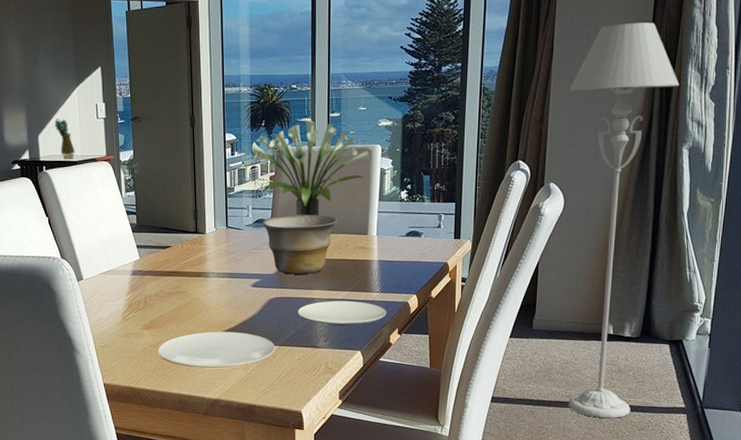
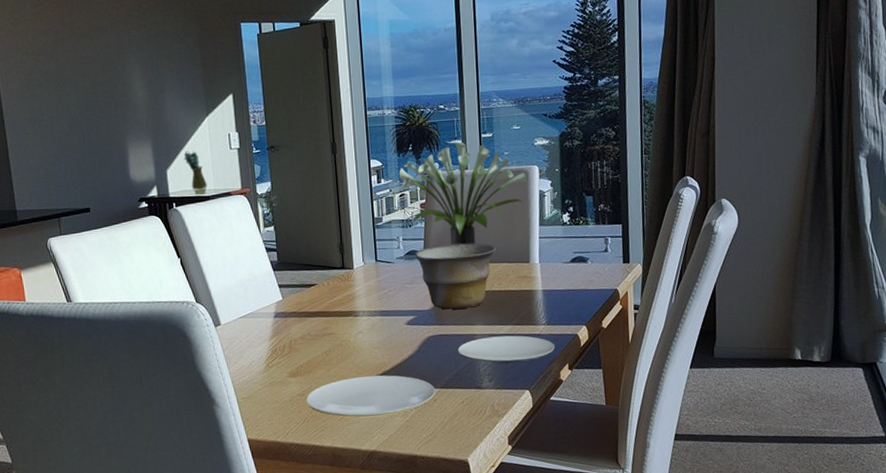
floor lamp: present [568,22,679,419] -> none [734,26,850,453]

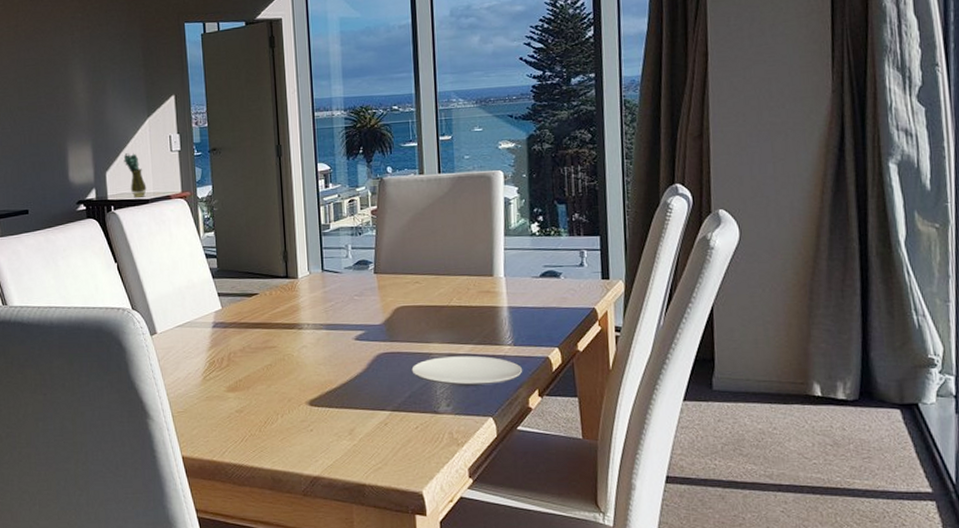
plate: present [306,375,436,418] -> none [244,394,387,440]
flower arrangement: present [399,140,528,245] -> none [348,143,491,256]
bowl: present [414,243,496,310] -> none [364,253,455,325]

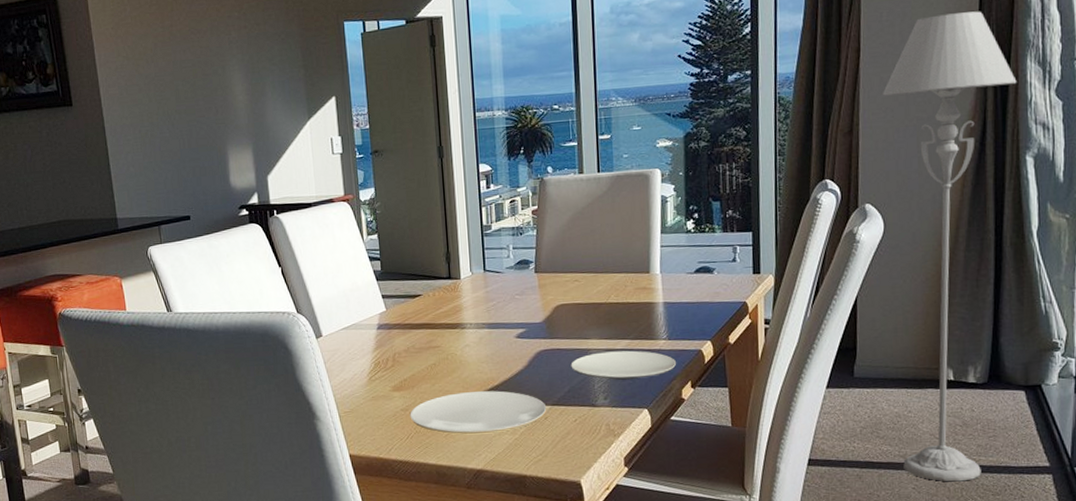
vase: present [123,152,147,198] -> none [285,156,309,202]
plate: none [244,394,387,440] -> present [410,390,547,435]
floor lamp: none [732,16,875,506] -> present [882,11,1017,482]

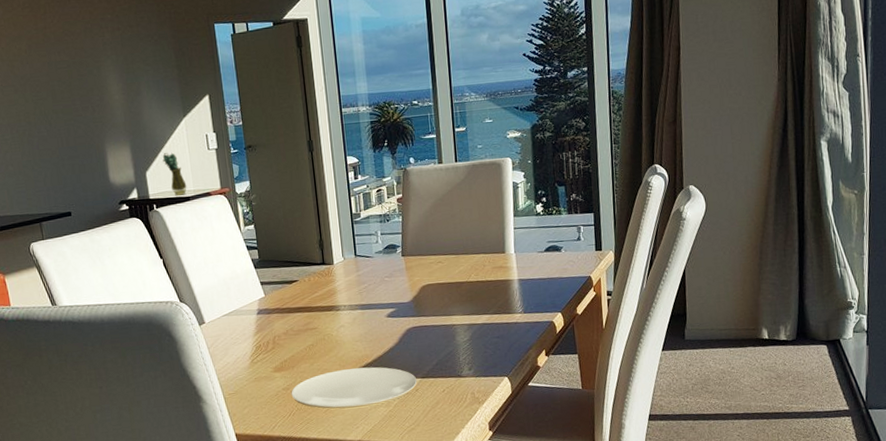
vase: none [285,156,309,202] -> present [162,152,187,196]
plate: present [570,350,677,381] -> none [437,324,532,353]
floor lamp: present [882,11,1017,482] -> none [700,13,811,428]

